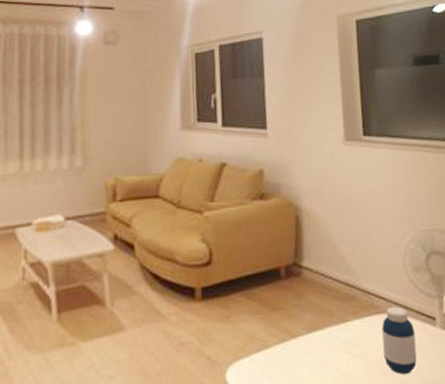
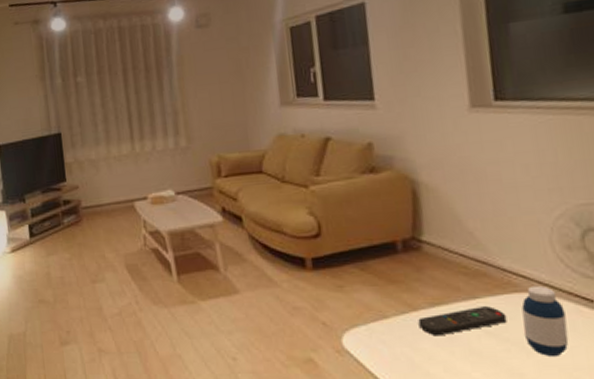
remote control: none [296,329,370,363] -> present [418,306,507,336]

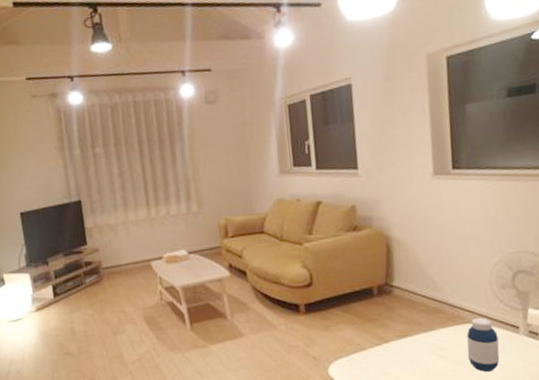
remote control: present [418,306,507,336] -> none [388,336,456,362]

